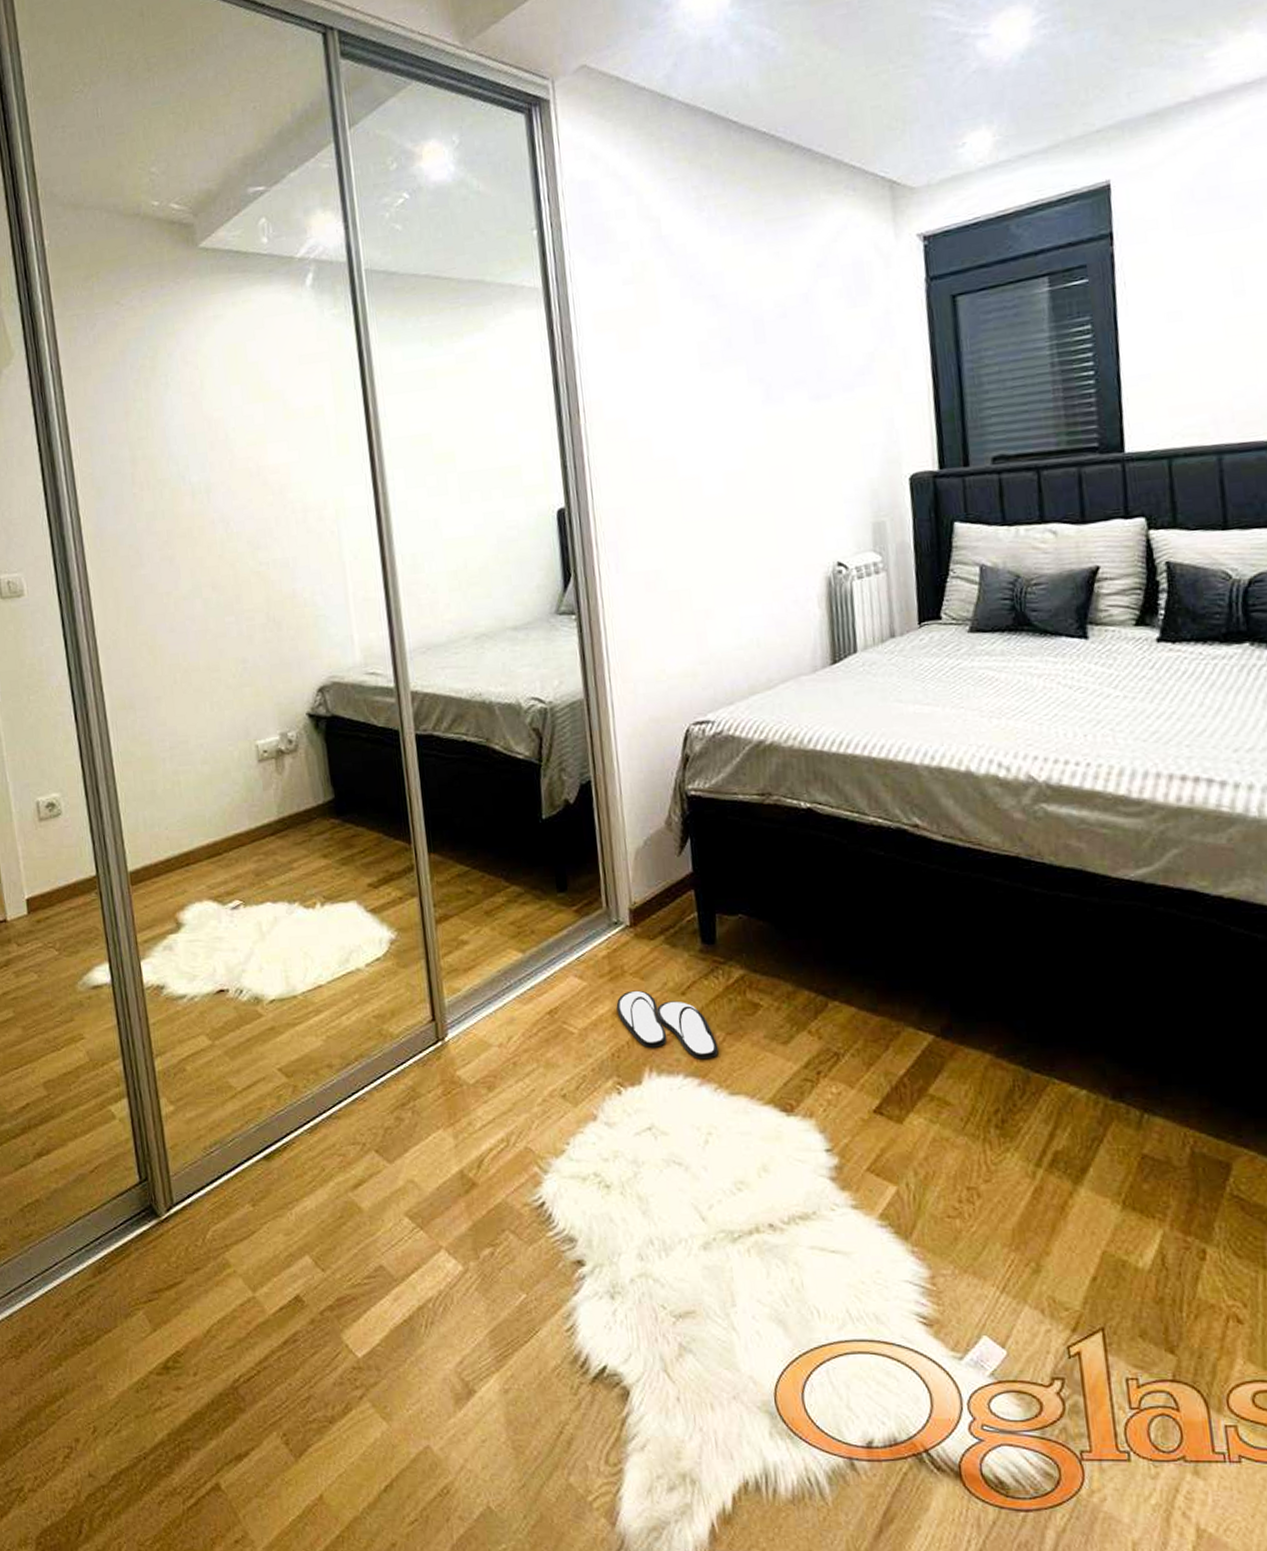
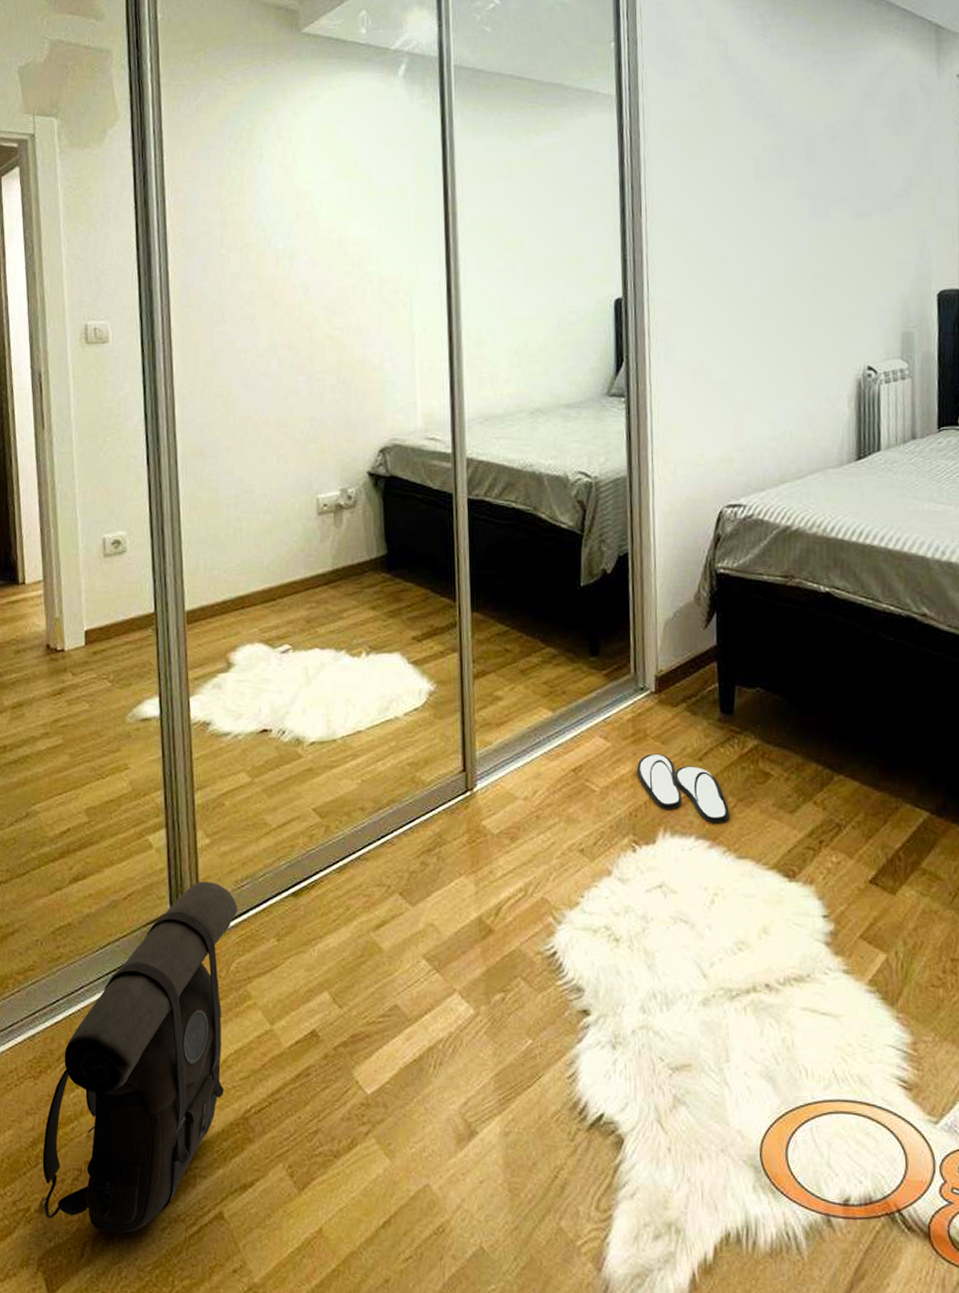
backpack: none [31,1149,211,1509] -> present [39,881,238,1234]

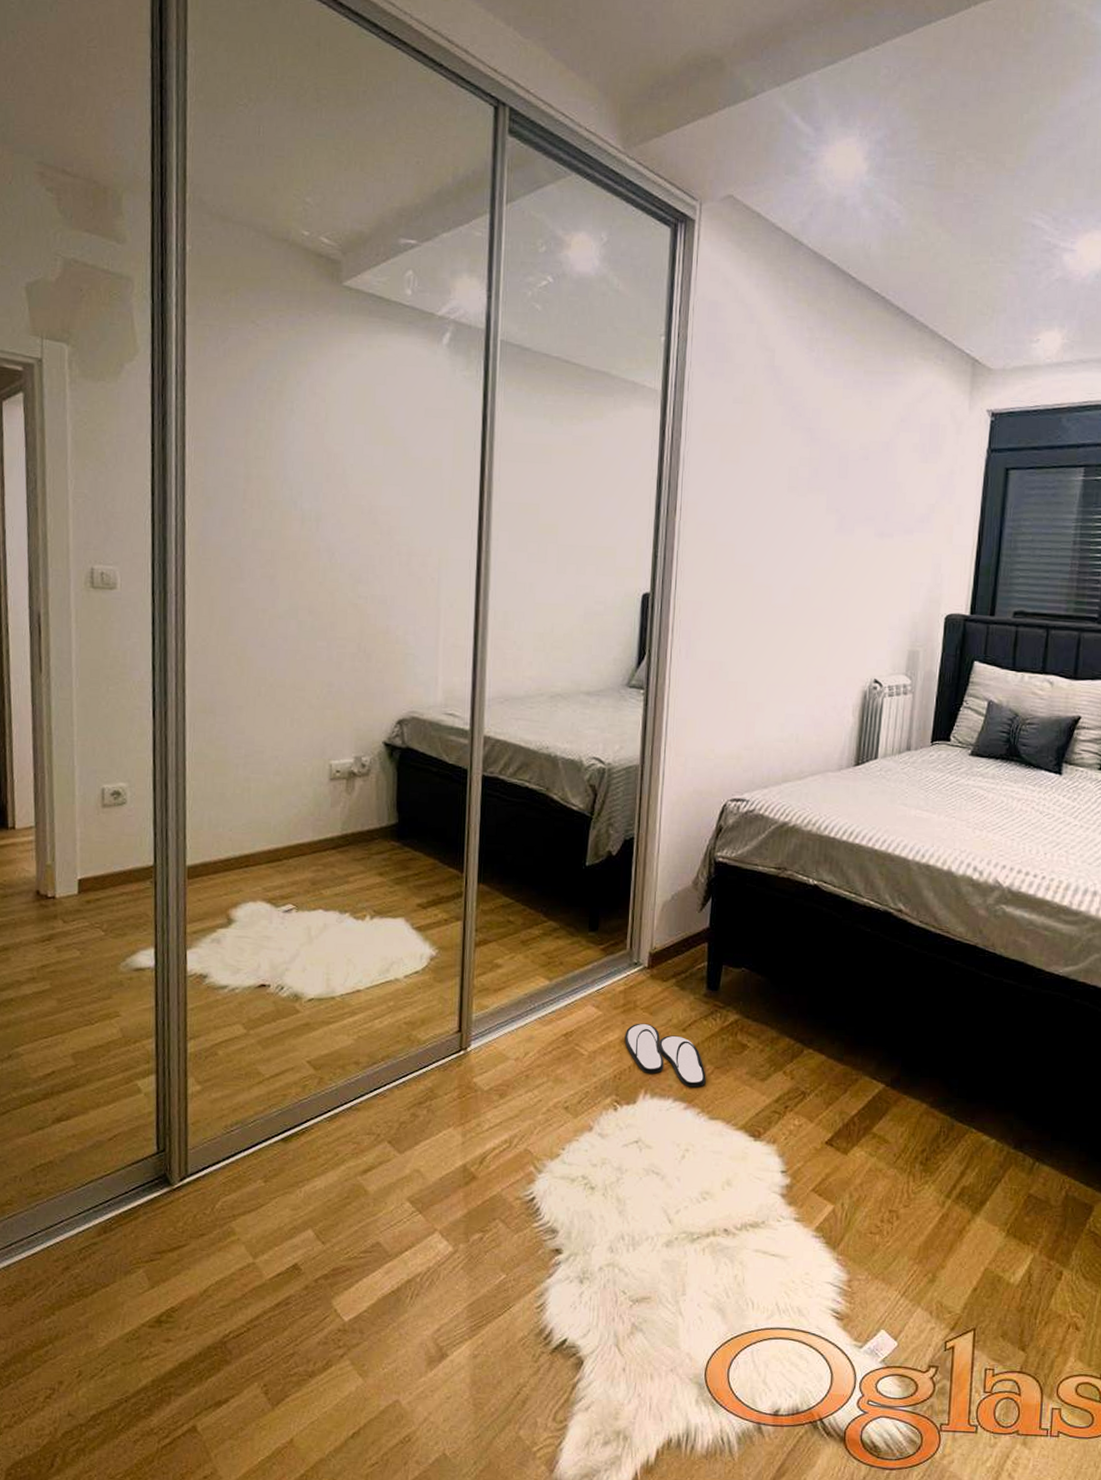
backpack: present [39,881,238,1234] -> none [9,1125,226,1446]

